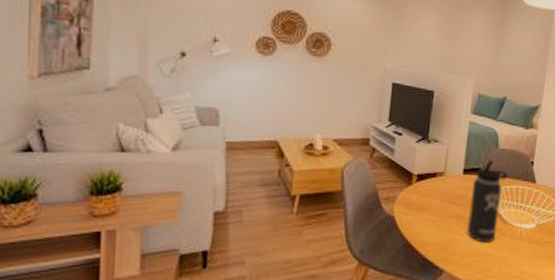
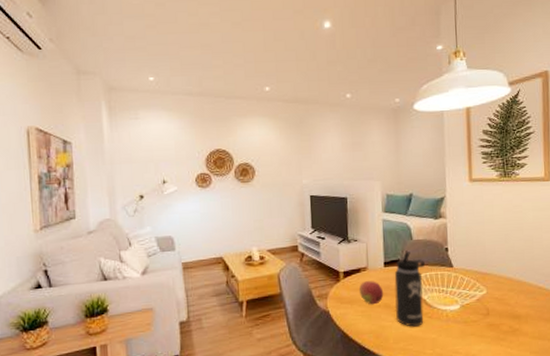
fruit: none [431,188,459,215] -> present [358,281,384,305]

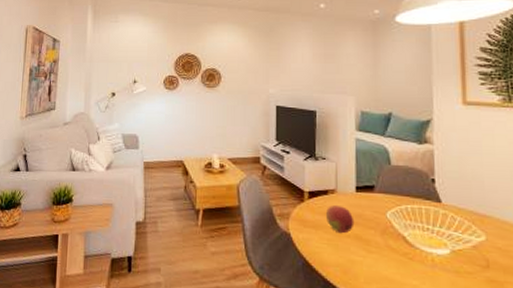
thermos bottle: present [394,250,426,327] -> none [367,176,407,268]

